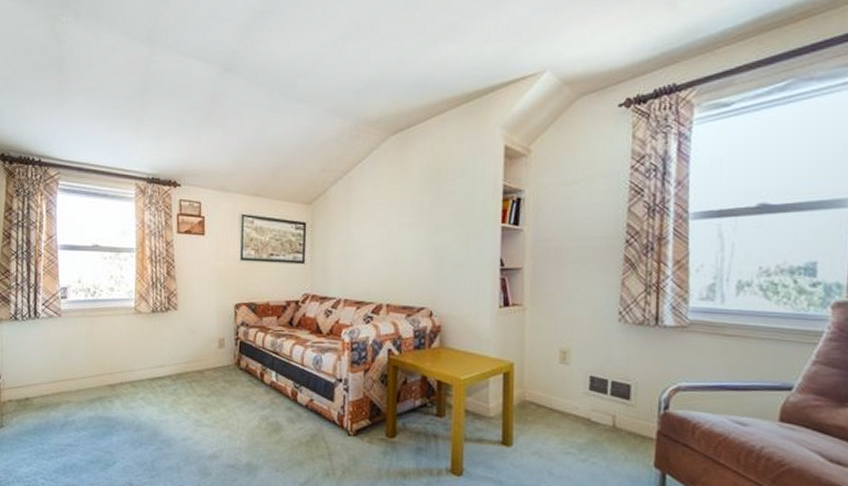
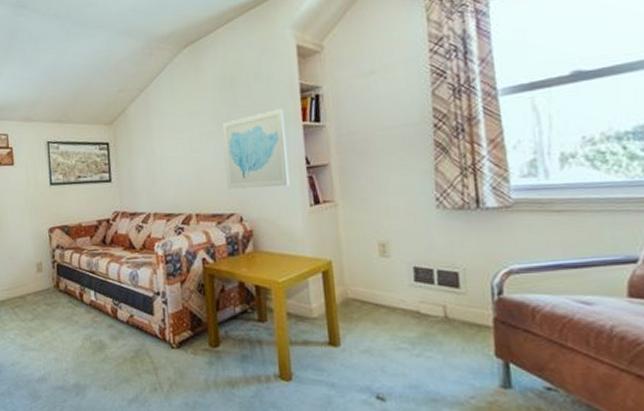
wall art: none [420,208,485,286] -> present [222,109,290,189]

